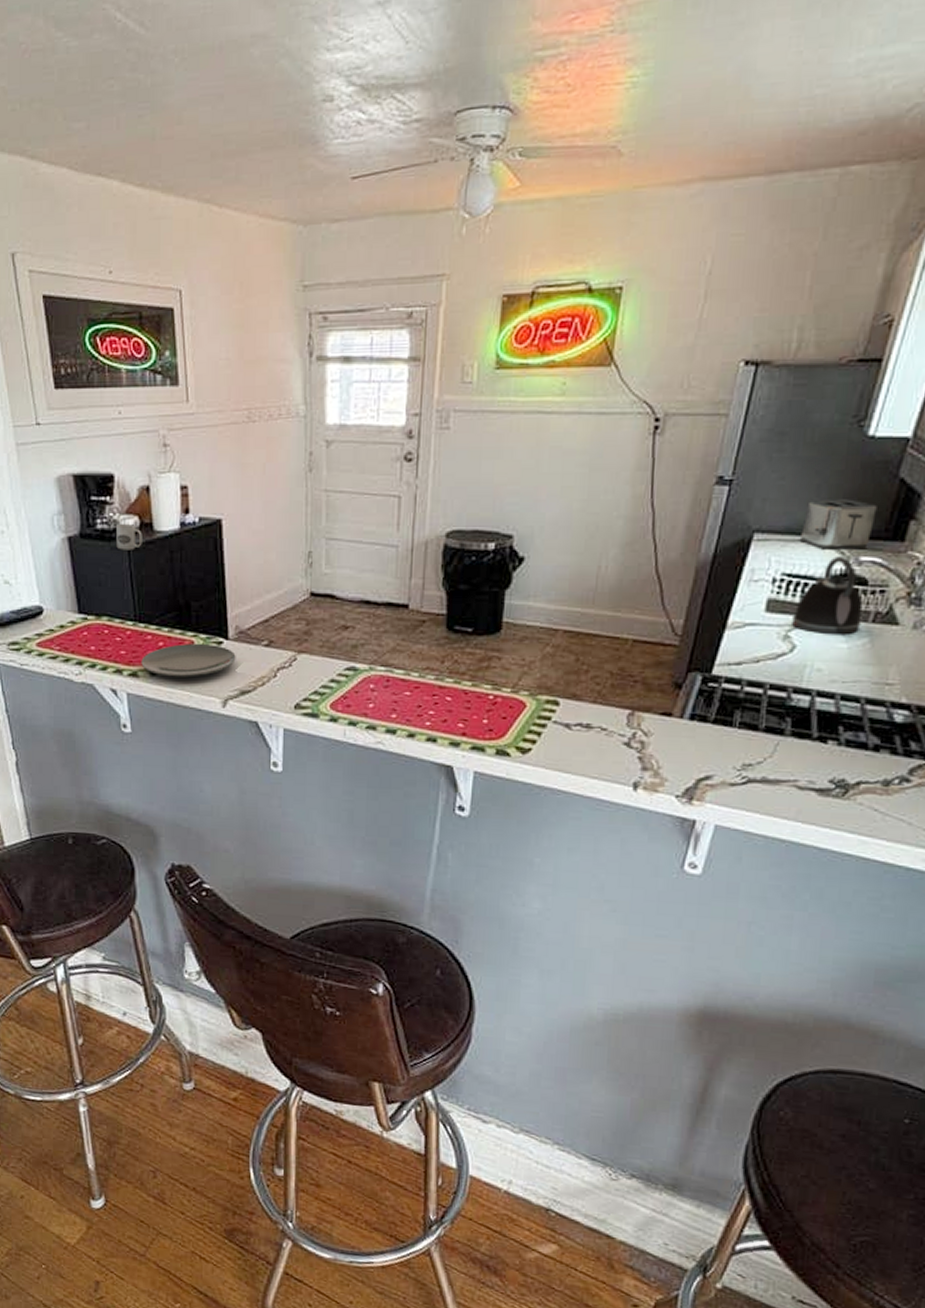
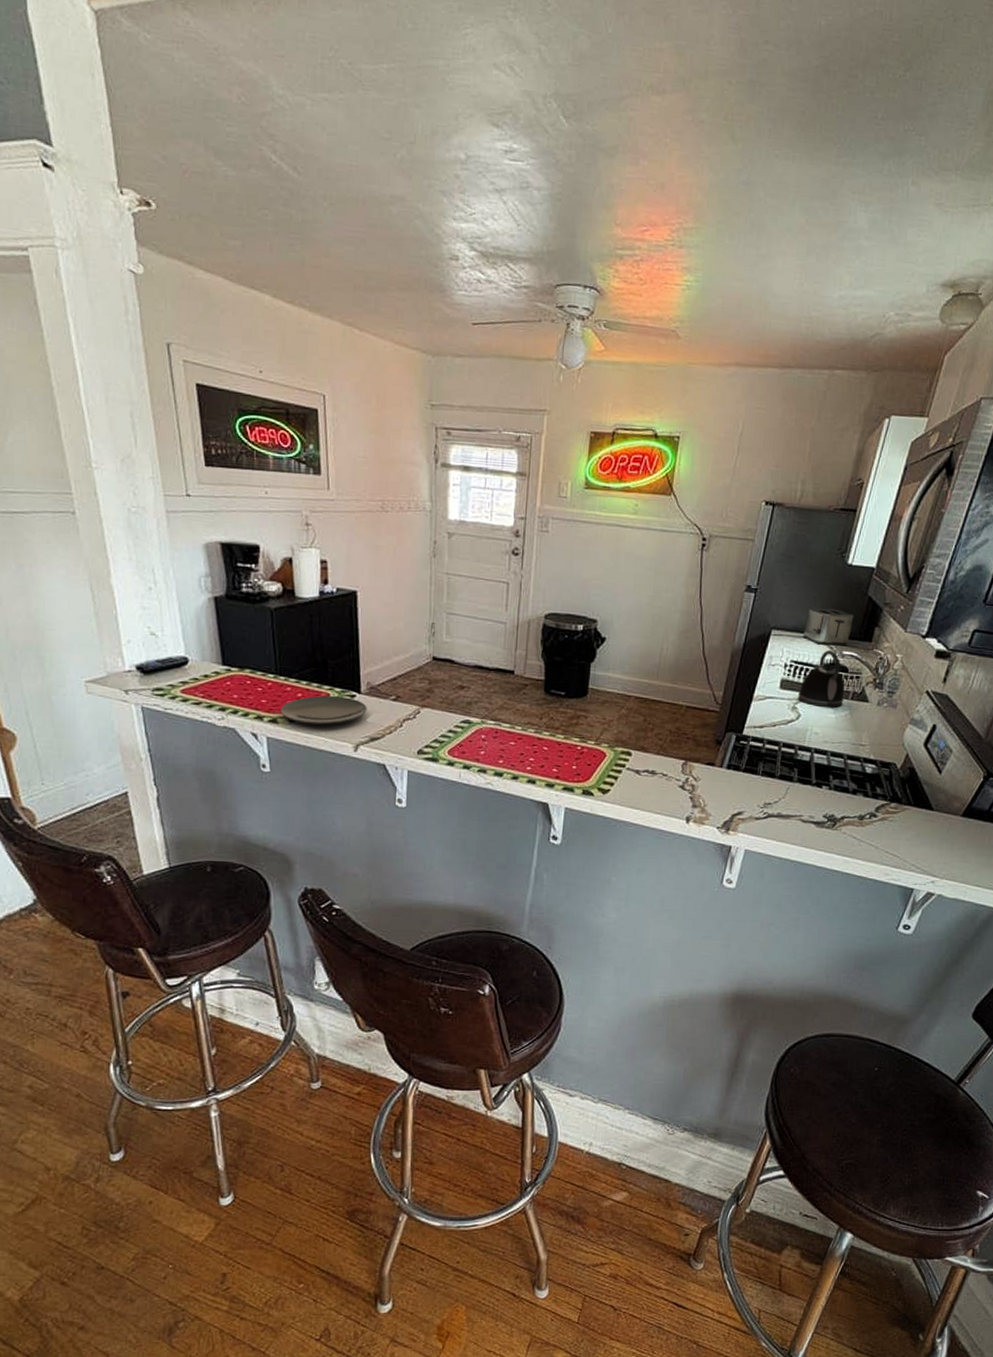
mug: present [116,523,142,550] -> none [260,588,285,613]

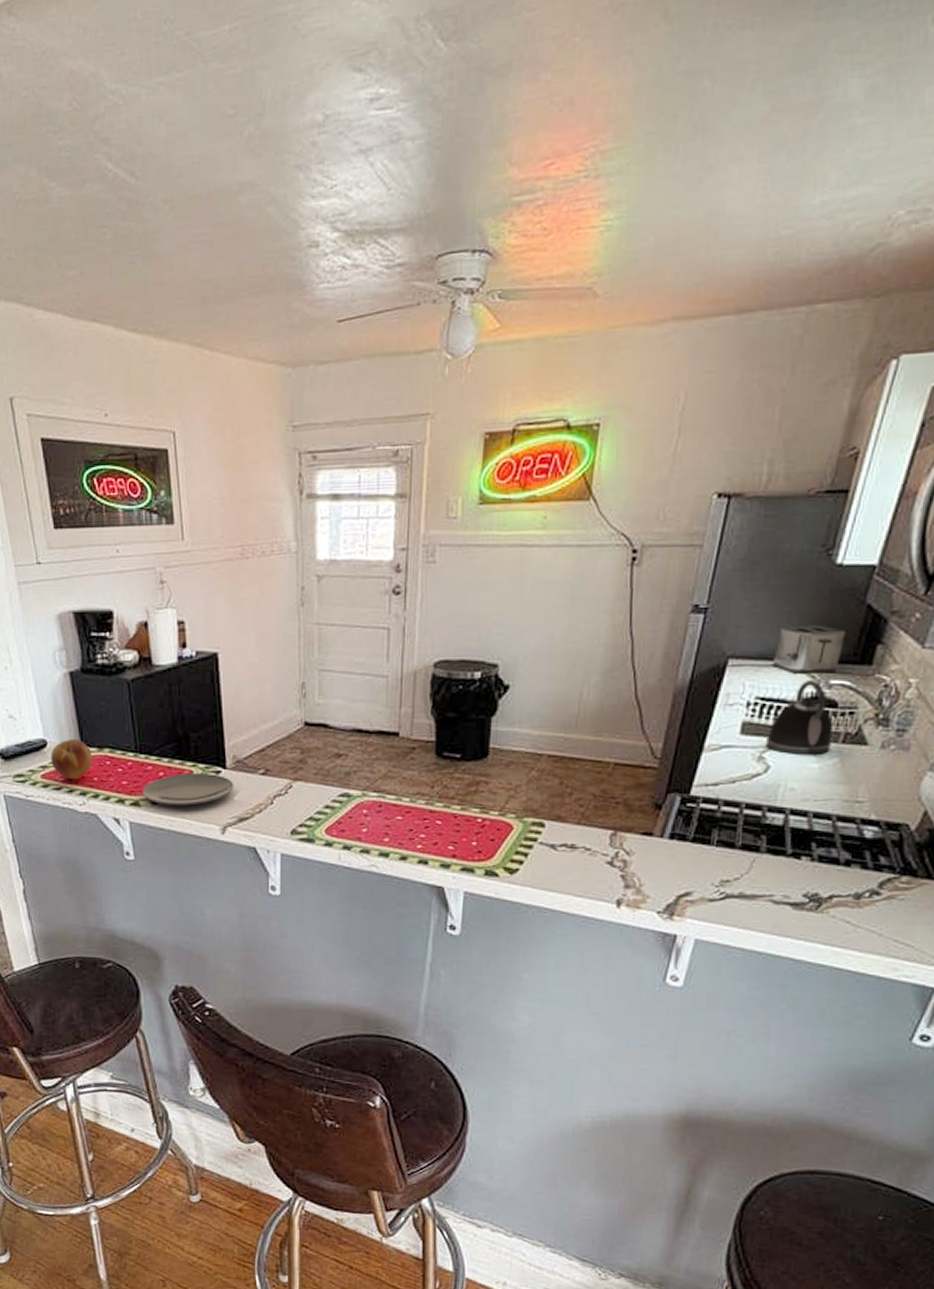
fruit: none [191,658,233,695] -> present [51,739,93,779]

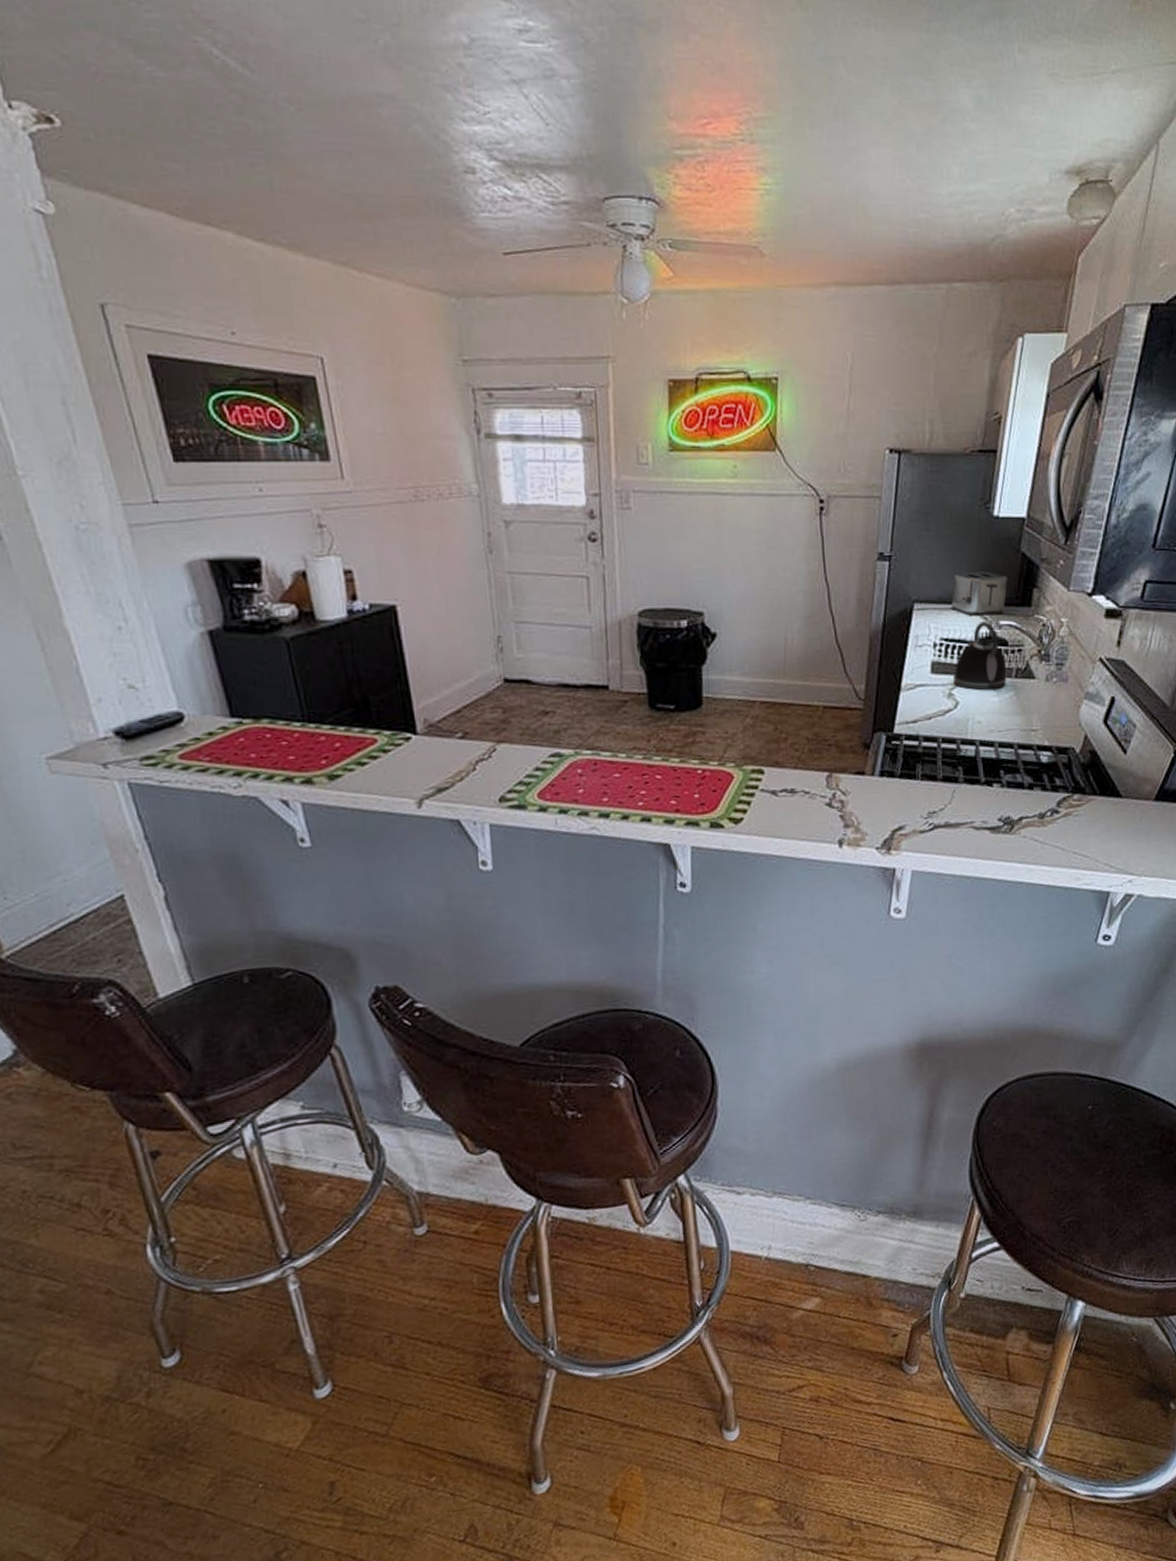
fruit: present [51,739,93,779] -> none [190,709,248,758]
plate: present [142,772,234,806] -> none [315,740,428,781]

